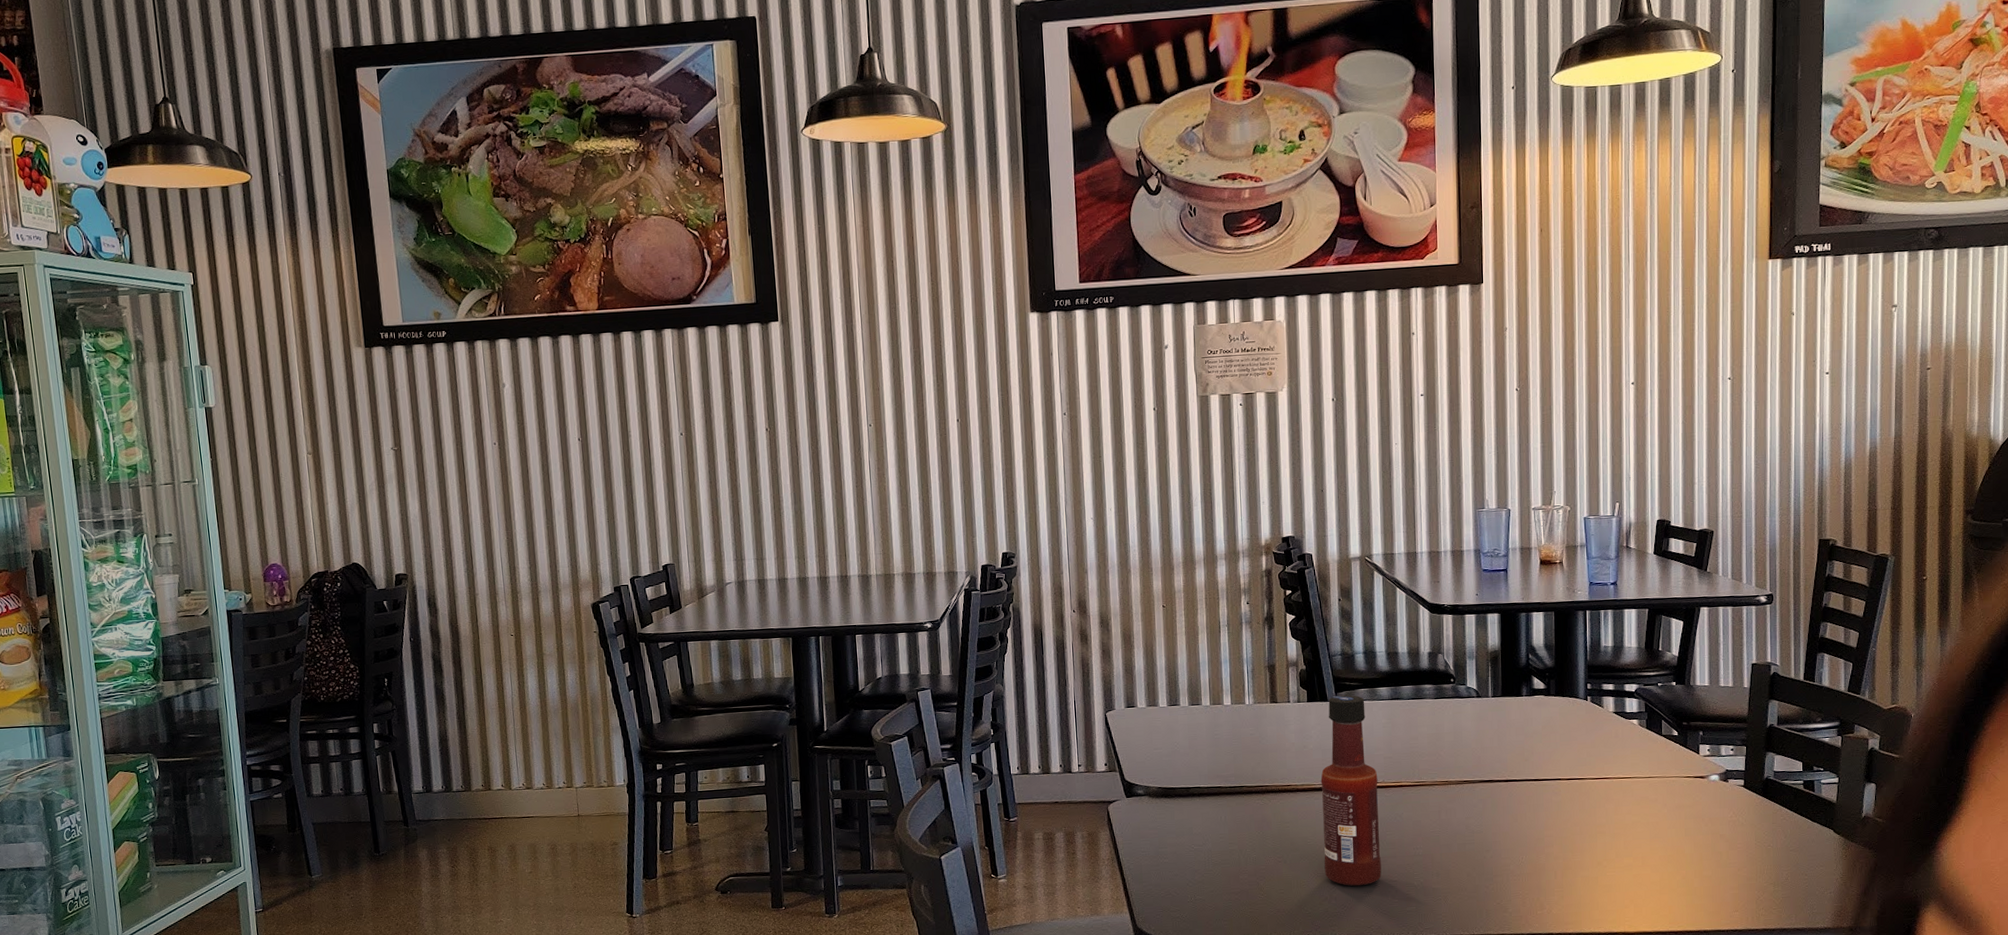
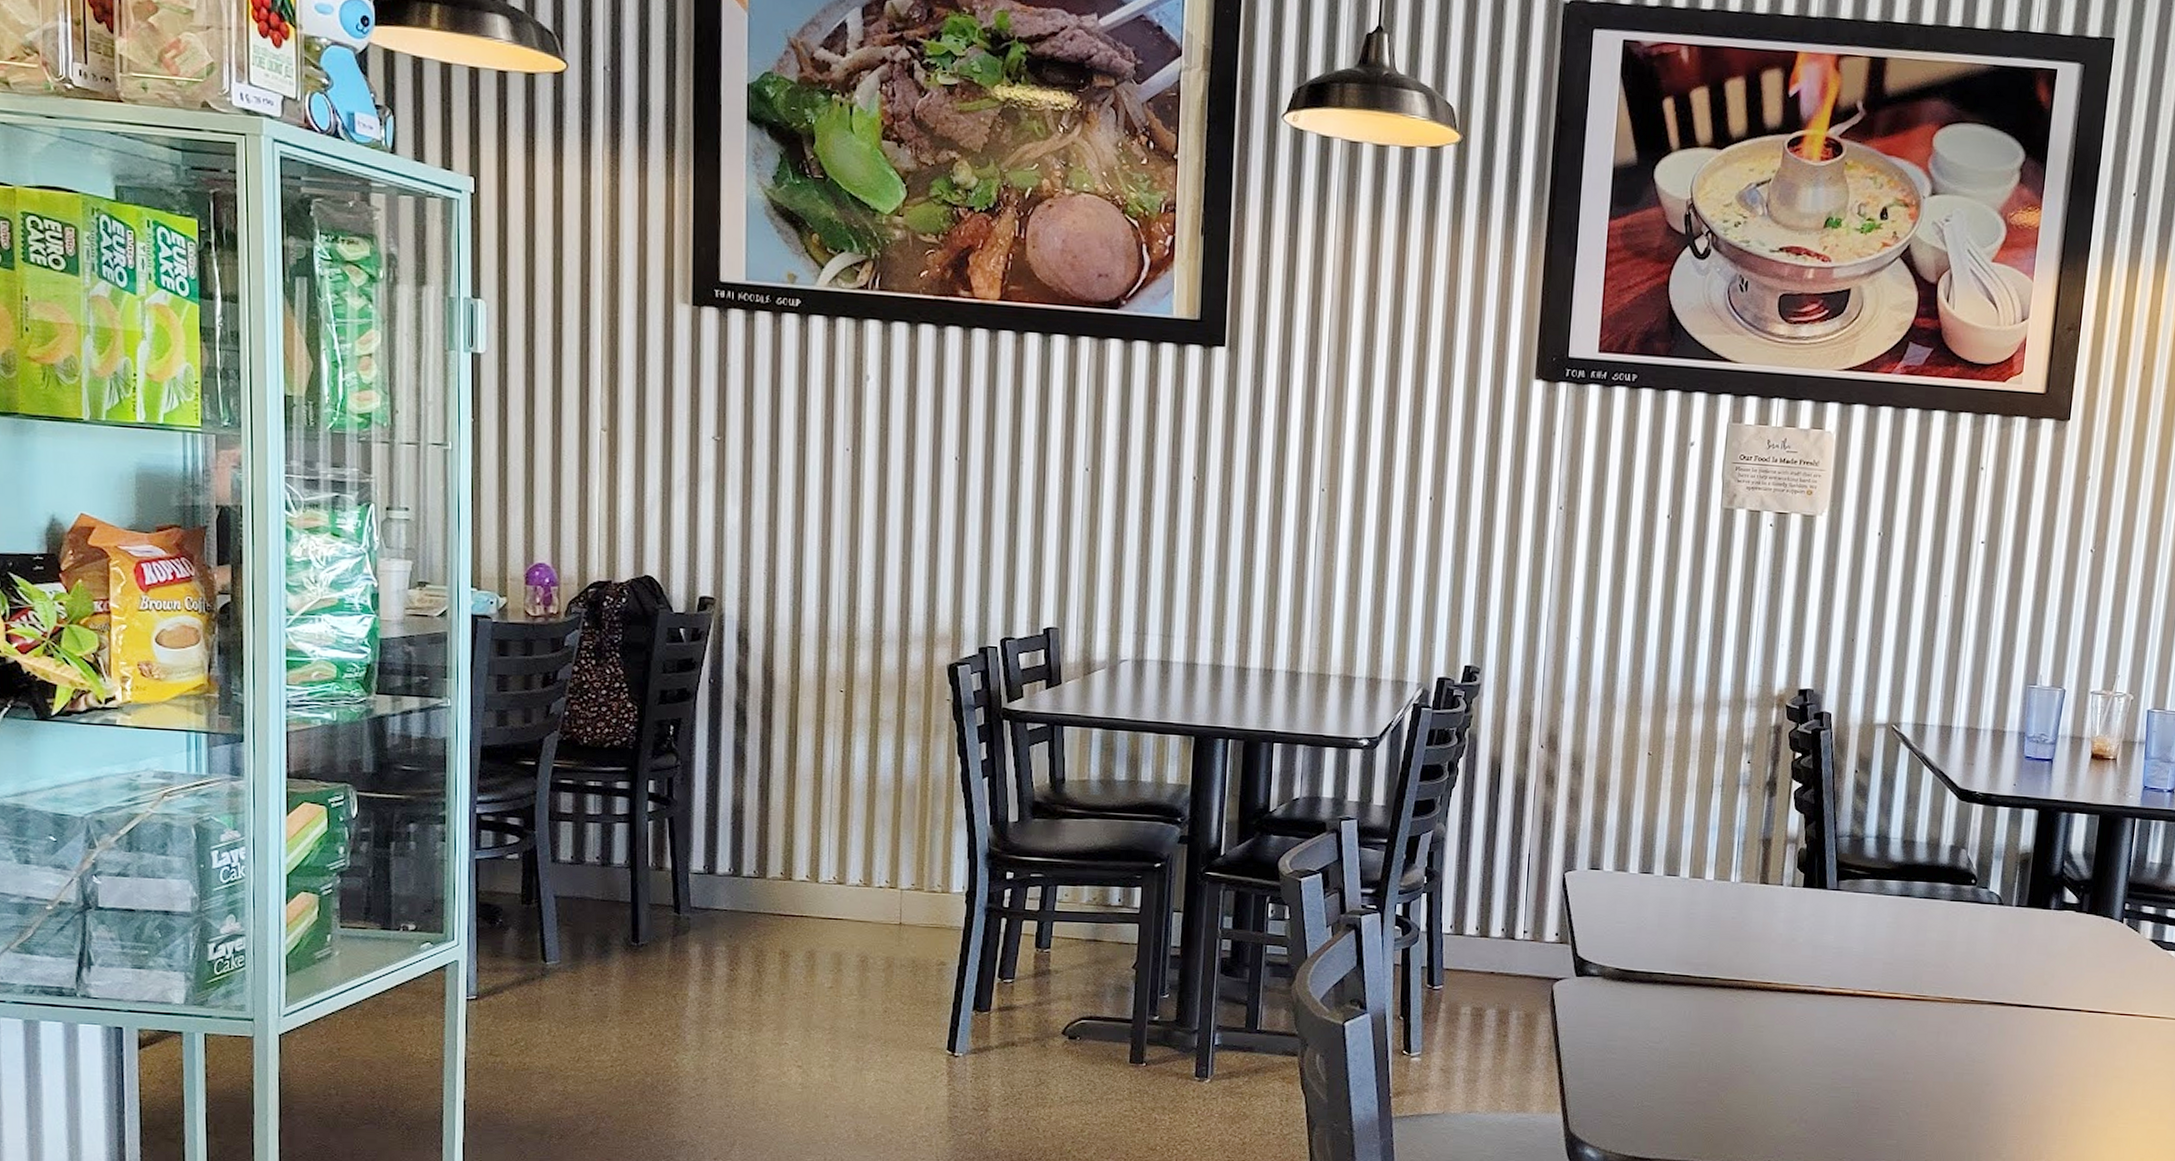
tabasco sauce: present [1320,695,1382,887] -> none [1797,884,1874,1110]

